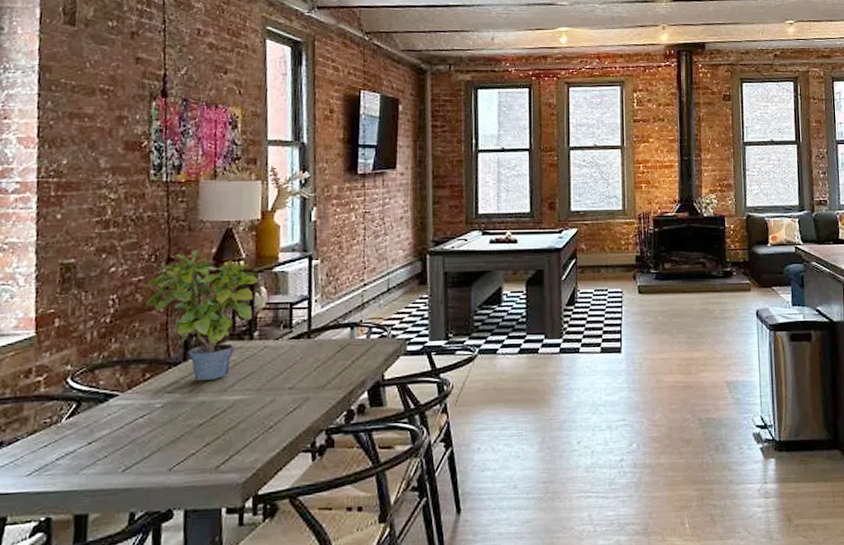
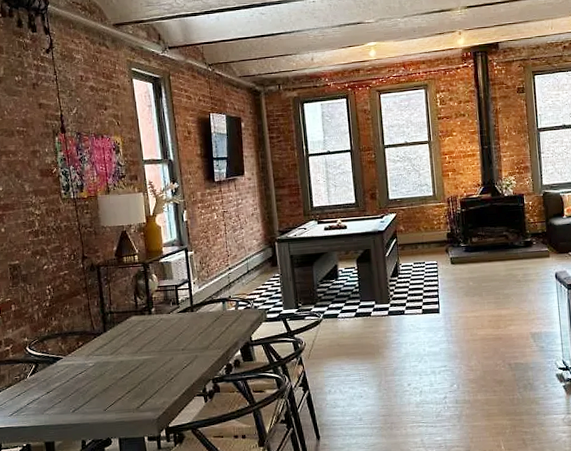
potted plant: present [145,249,259,382] -> none [70,249,150,347]

